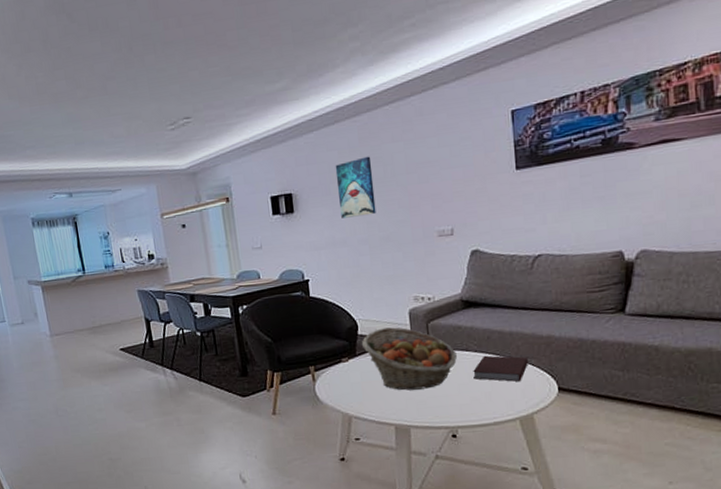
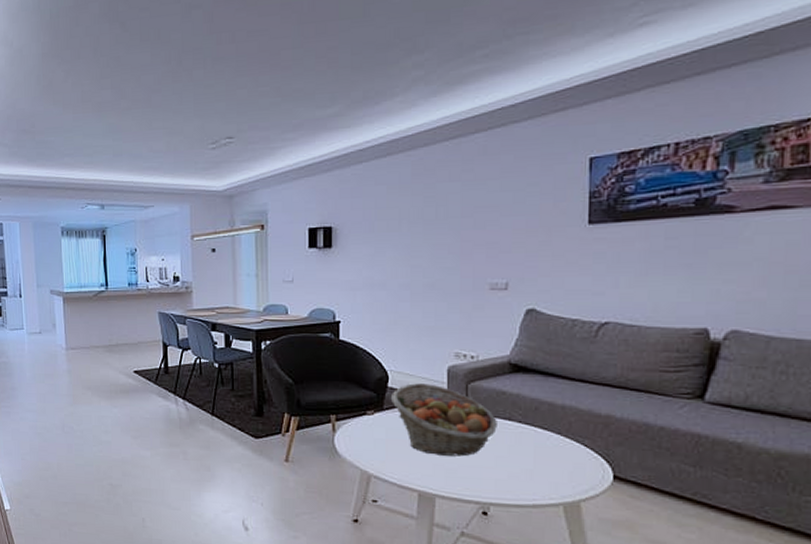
wall art: present [335,156,376,218] -> none [382,194,423,259]
notebook: present [473,355,528,382] -> none [514,428,580,462]

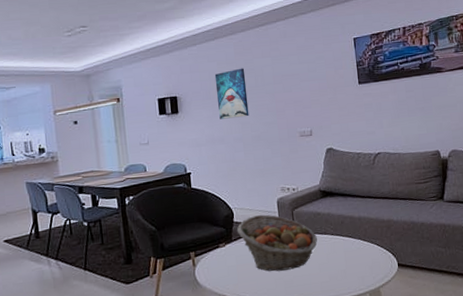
wall art: none [382,194,423,259] -> present [214,68,249,119]

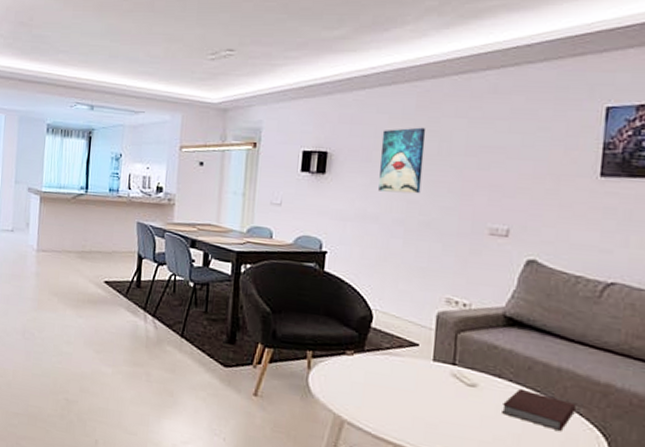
fruit basket: present [237,214,317,272] -> none [374,326,486,412]
notebook: none [330,237,374,260] -> present [502,388,576,431]

